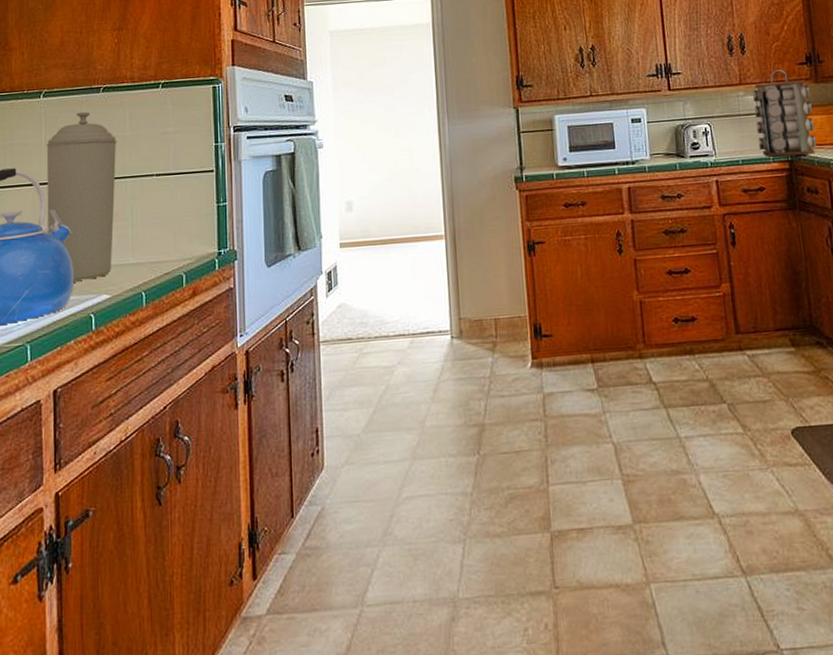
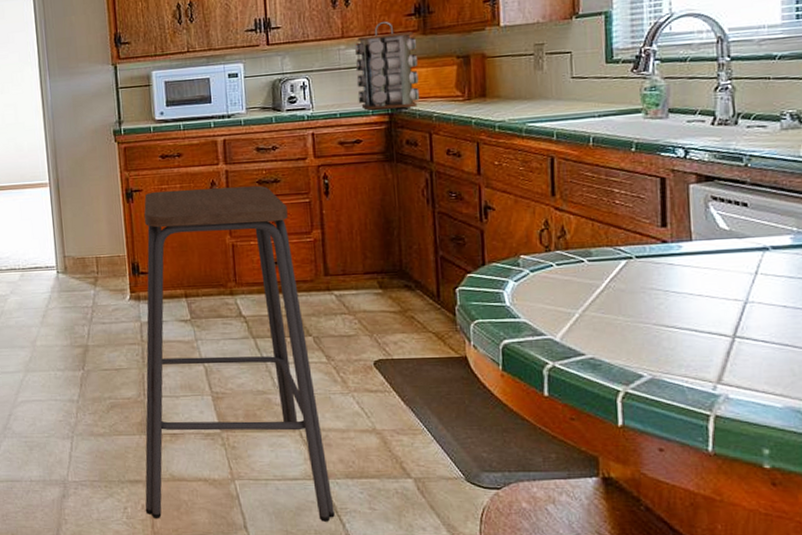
bar stool: none [547,236,761,642] -> present [144,185,335,522]

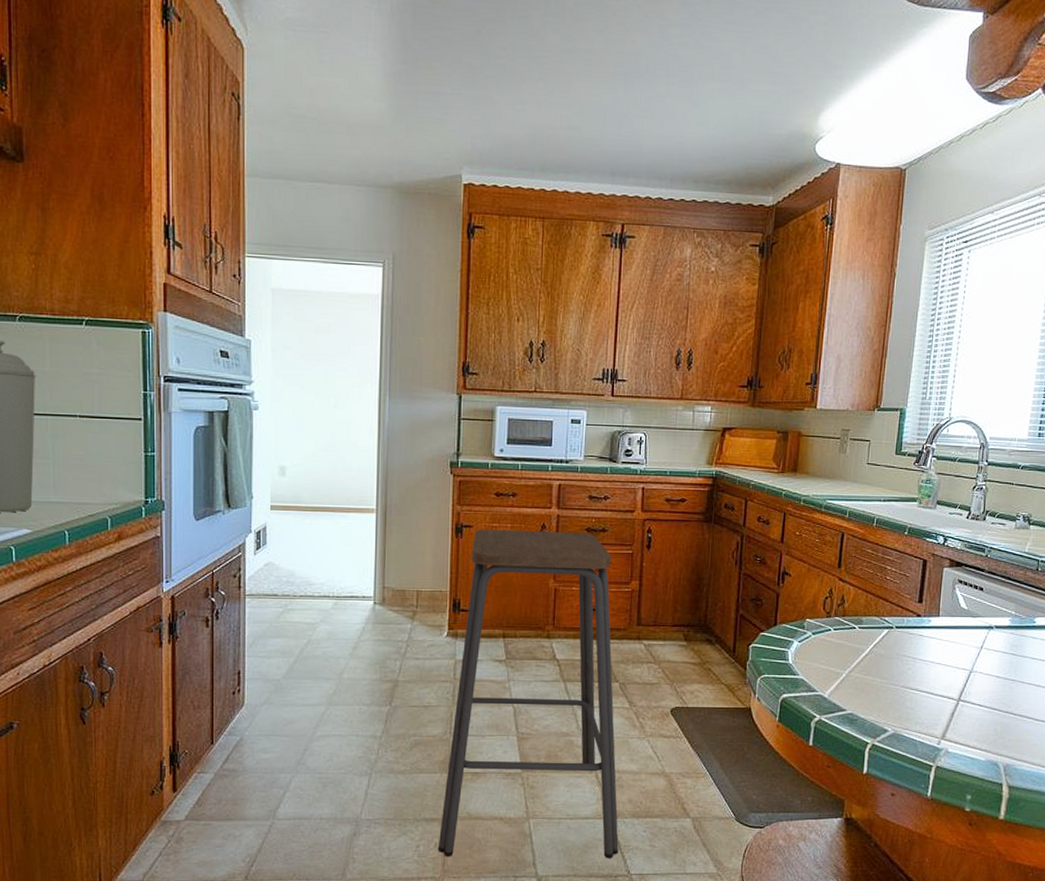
spice rack: present [355,21,420,111] -> none [687,388,746,474]

